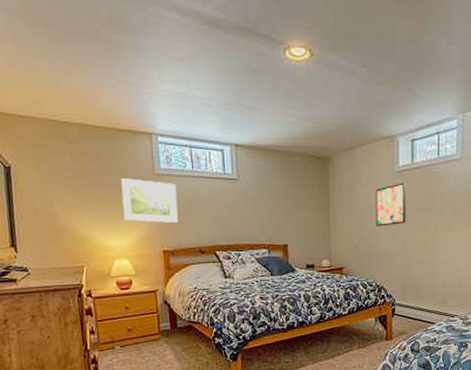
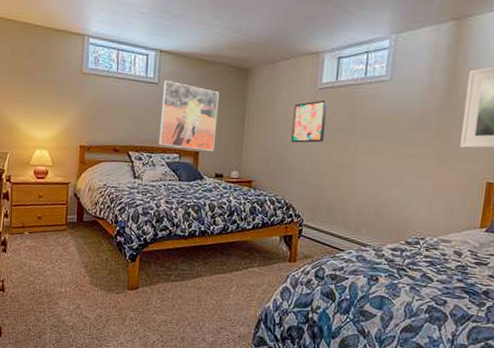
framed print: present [121,178,178,223] -> none [49,74,101,120]
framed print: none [243,176,302,243] -> present [158,81,220,151]

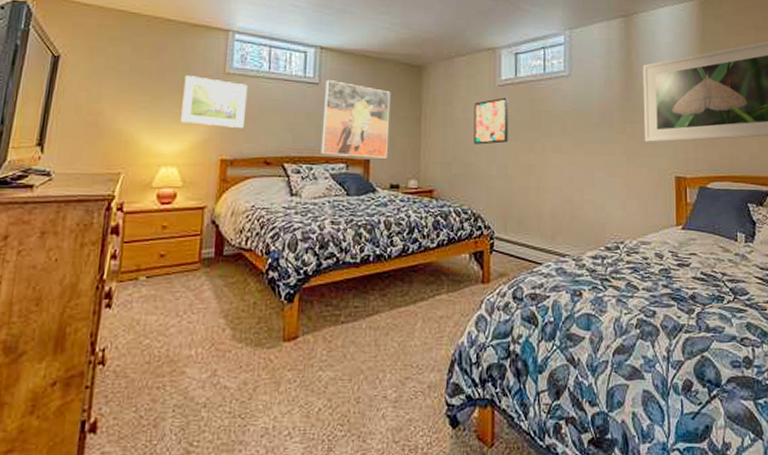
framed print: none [49,74,101,120] -> present [181,76,248,128]

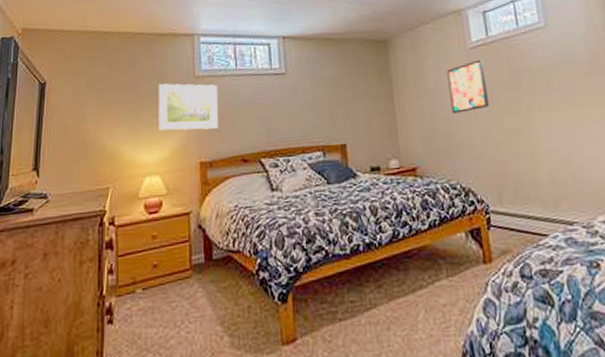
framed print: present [321,80,391,158] -> none [292,68,364,145]

